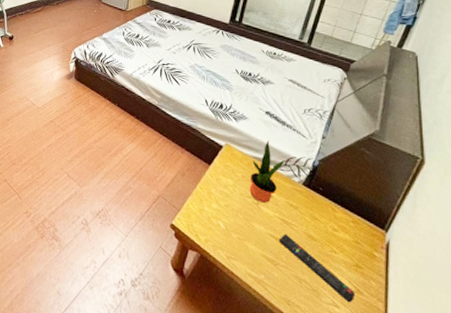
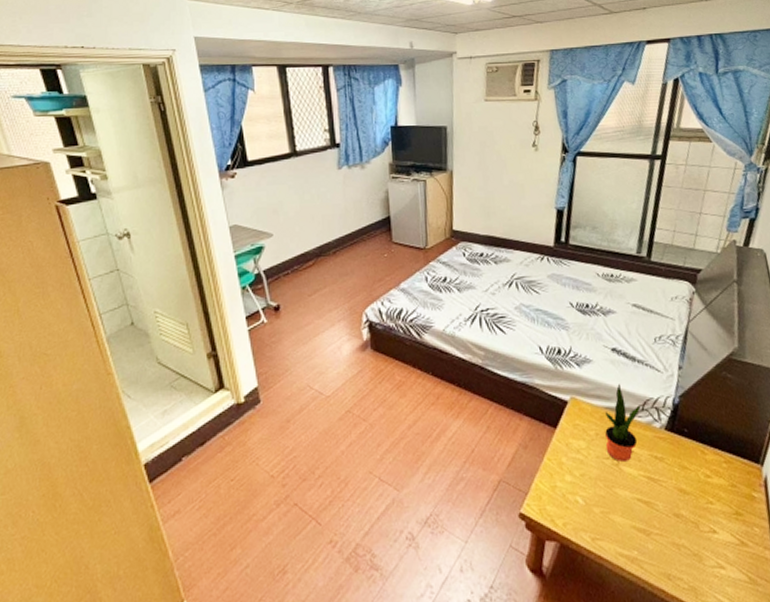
remote control: present [278,233,356,303] -> none [647,493,740,560]

